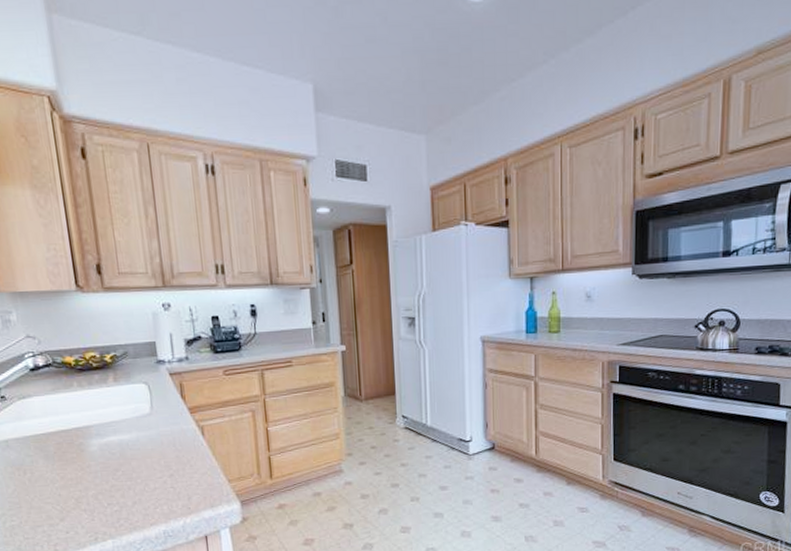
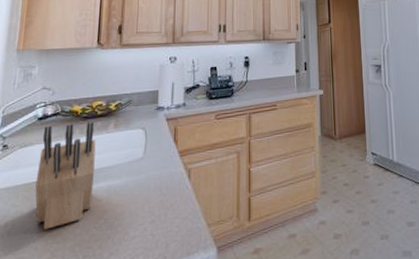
knife block: none [39,375,107,479] -> present [35,122,96,230]

